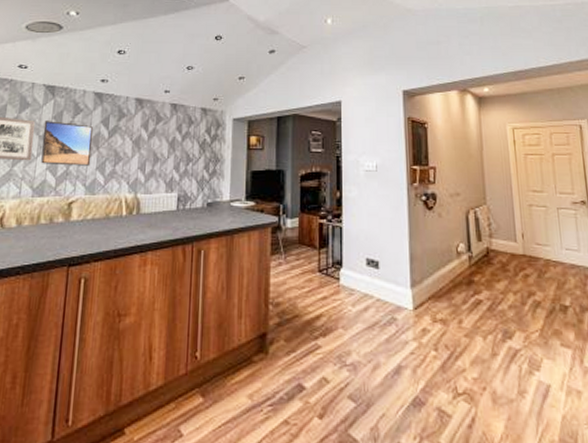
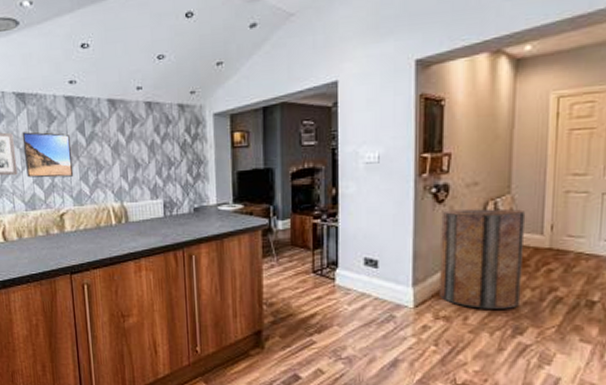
trash can: none [432,216,506,312] -> present [440,208,526,309]

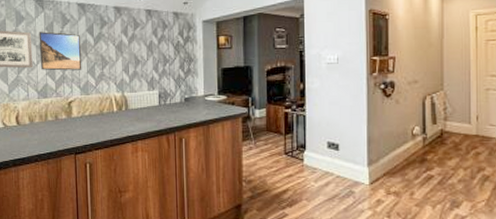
trash can: present [440,208,526,309] -> none [389,102,456,186]

